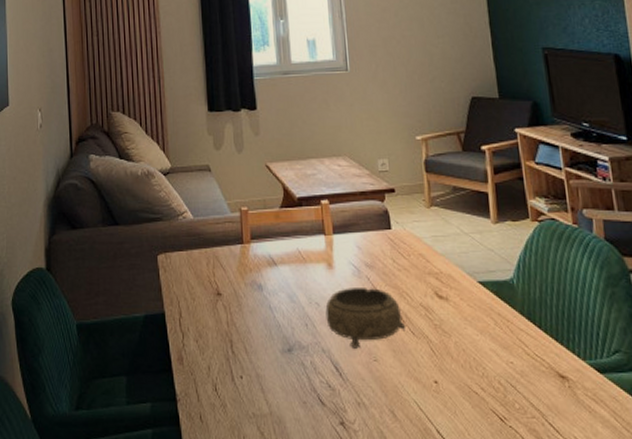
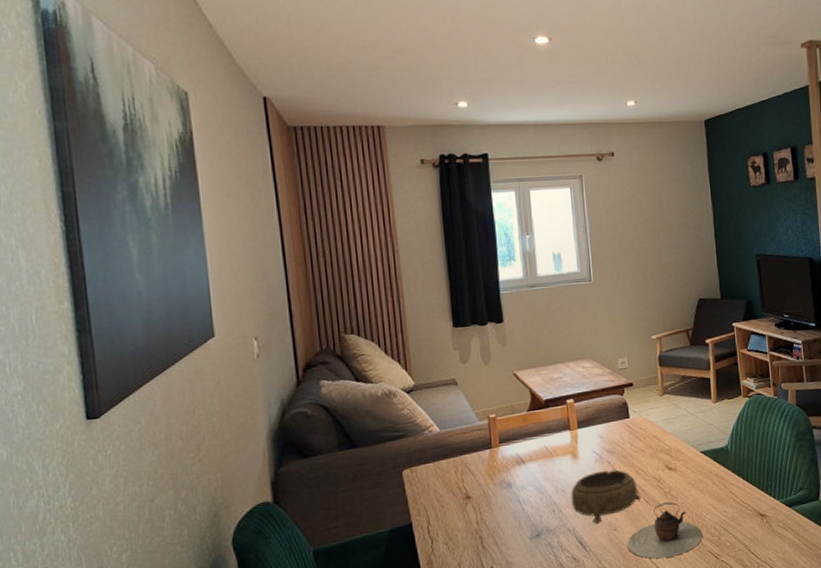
teapot: none [389,338,484,408] -> present [627,502,703,559]

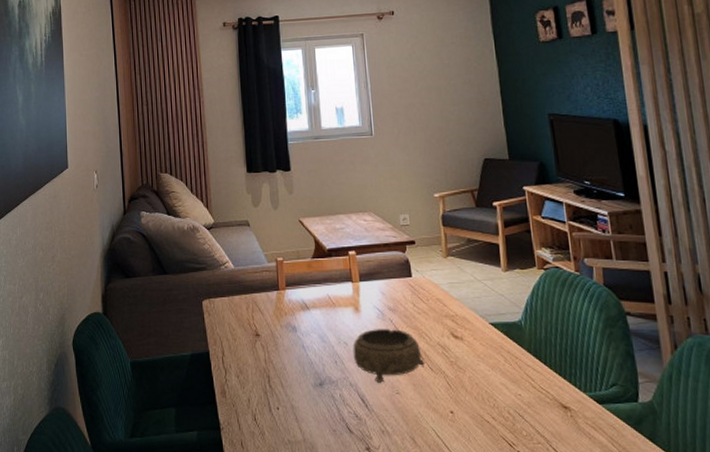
teapot: present [627,502,703,559] -> none [410,373,495,435]

